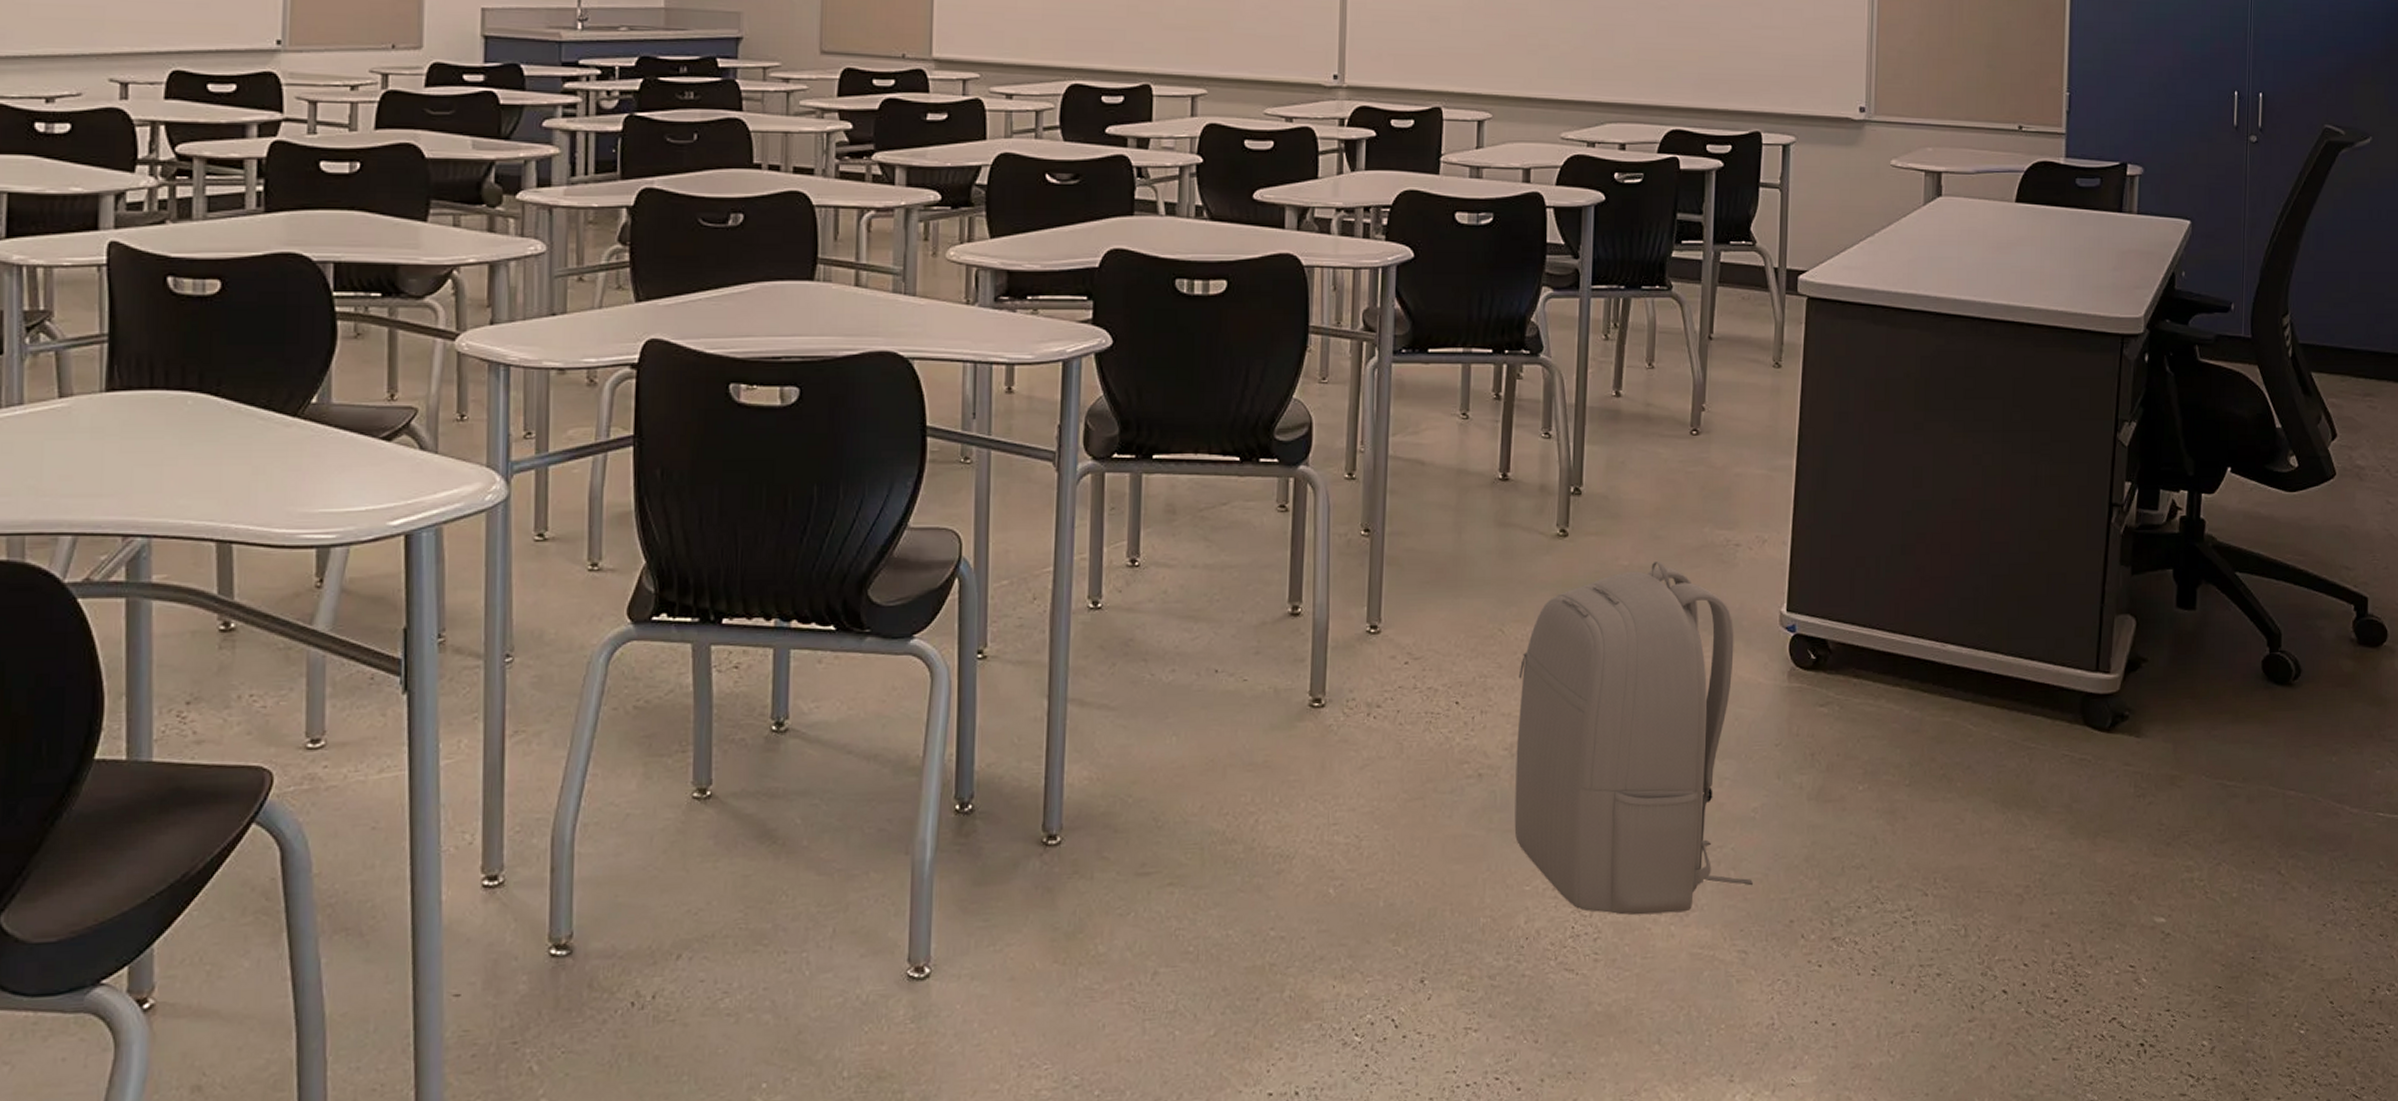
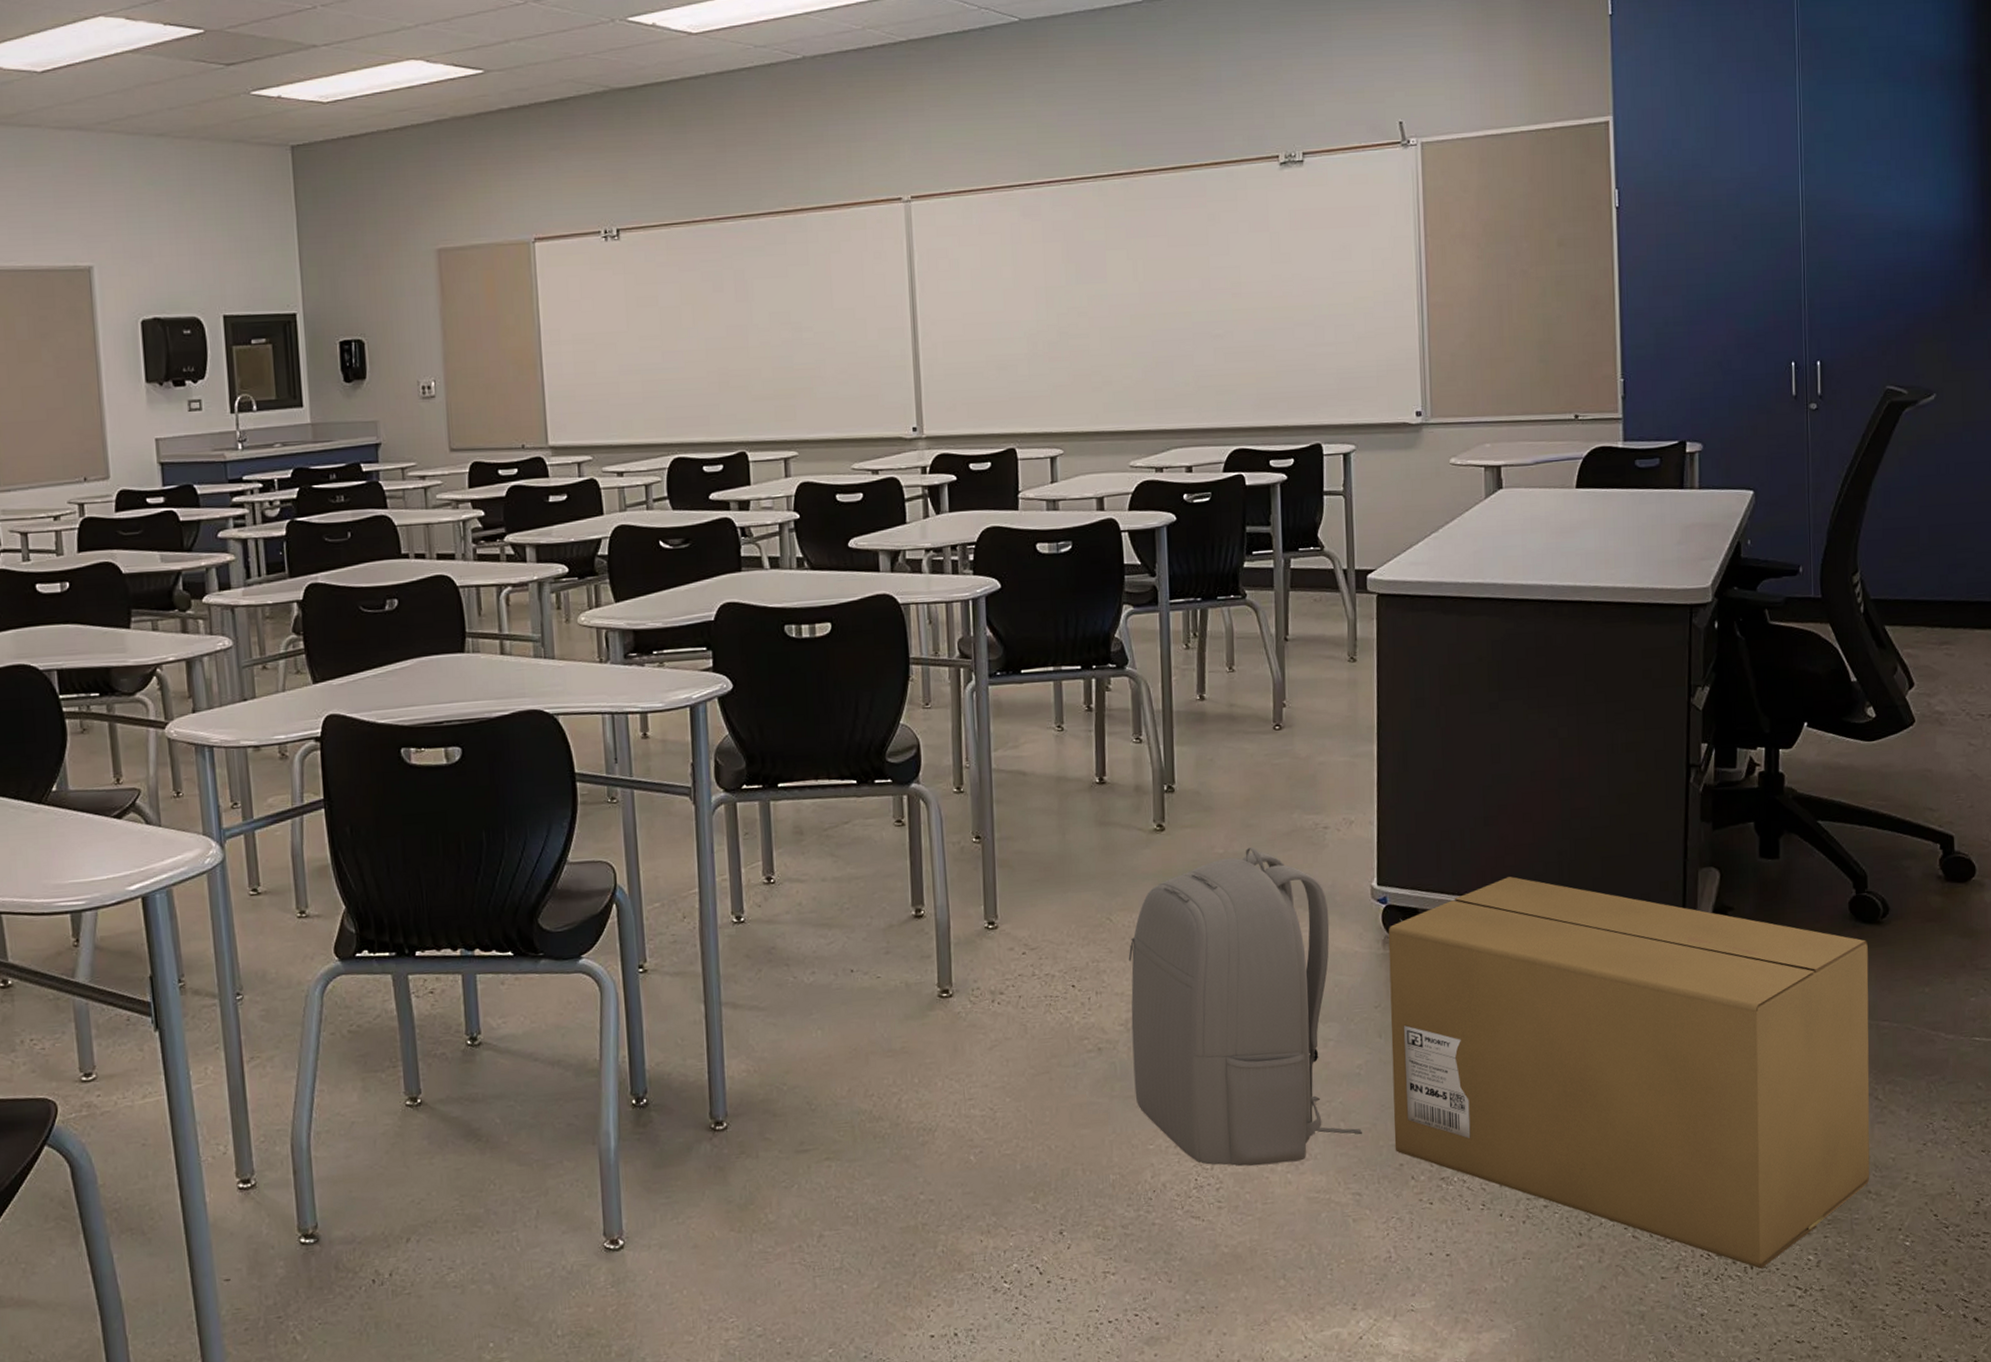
box: none [1786,611,2279,1053] -> present [1388,876,1870,1269]

